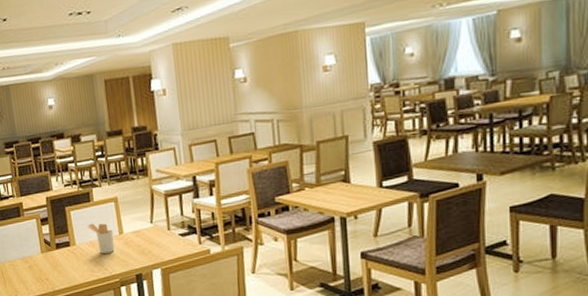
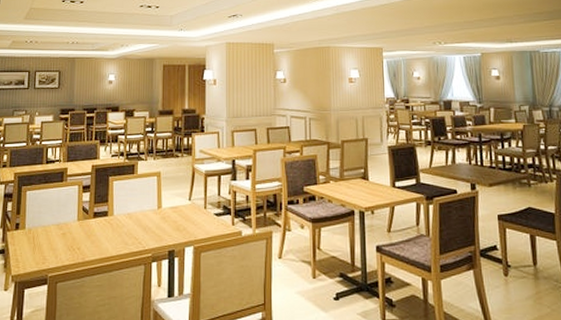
utensil holder: present [87,223,115,254] -> none [128,195,153,226]

